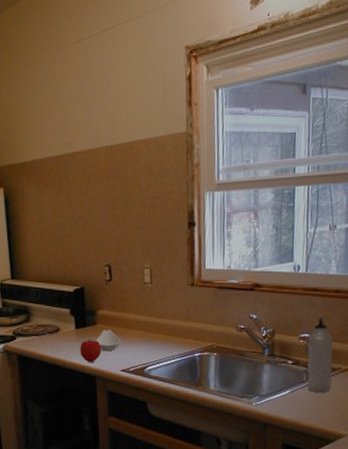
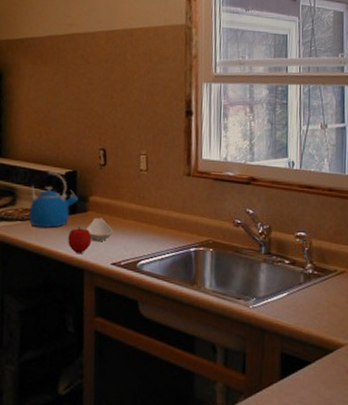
kettle: none [42,289,87,341] -> present [29,171,78,228]
water bottle: present [307,316,333,392] -> none [304,215,329,296]

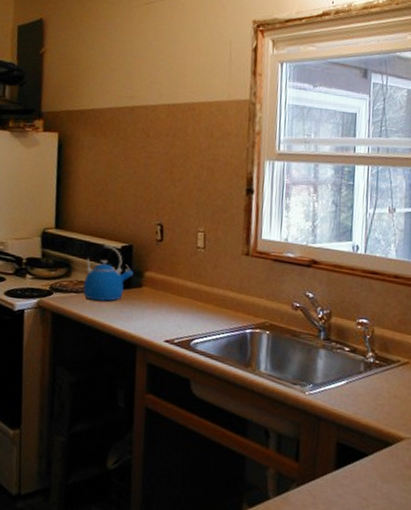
fruit: present [68,227,91,253] -> none [121,302,145,329]
spoon rest: present [85,217,113,242] -> none [139,293,167,318]

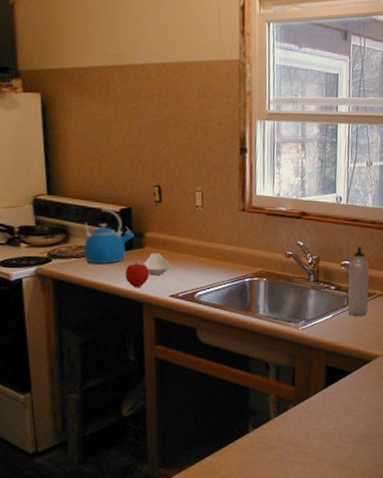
fruit: none [121,302,145,329] -> present [125,262,149,287]
spoon rest: none [139,293,167,318] -> present [142,252,170,276]
water bottle: none [364,302,392,387] -> present [347,245,369,316]

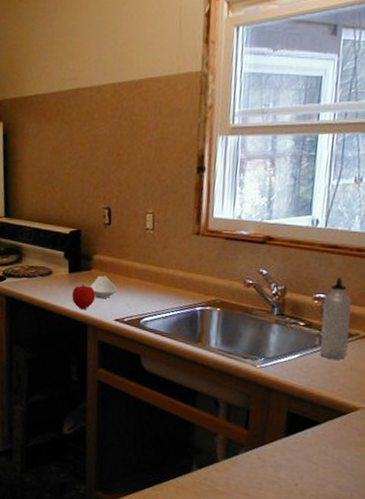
kettle: present [83,208,134,264] -> none [34,230,82,285]

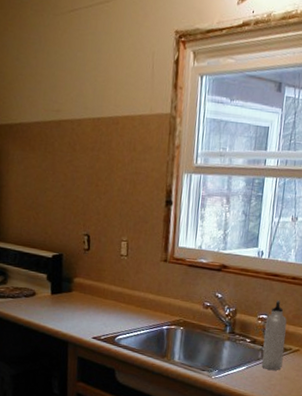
fruit: present [72,284,95,309] -> none [54,305,75,328]
spoon rest: present [89,275,117,299] -> none [69,297,95,319]

